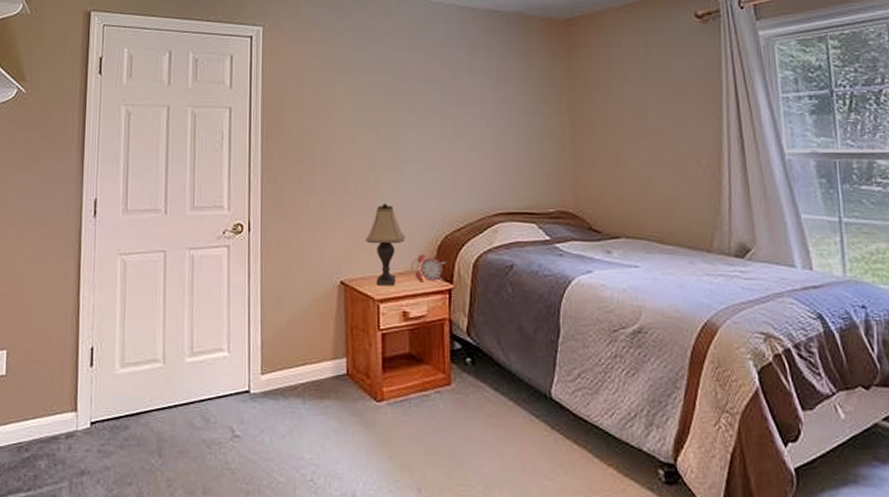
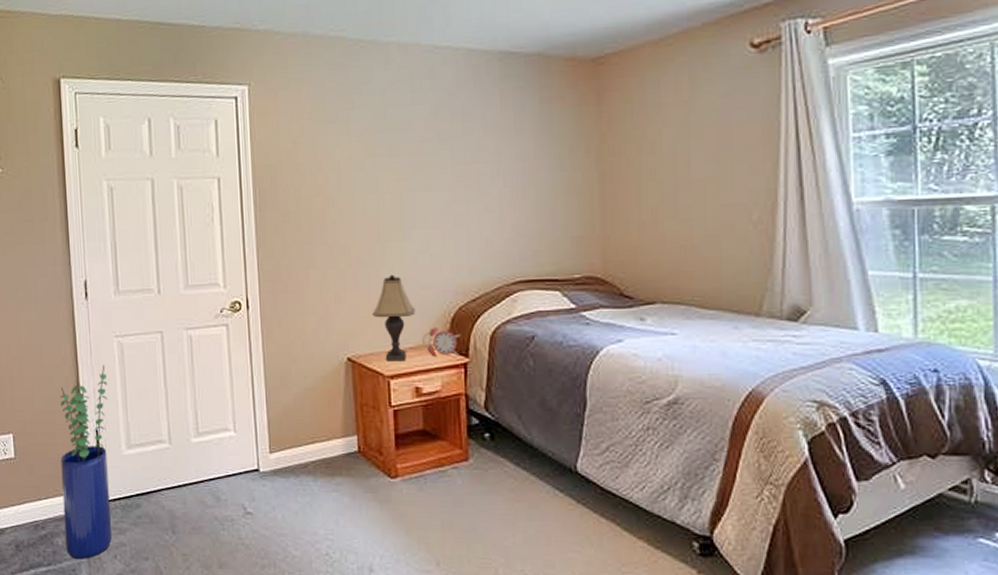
vase: none [48,281,108,484] -> present [59,364,112,559]

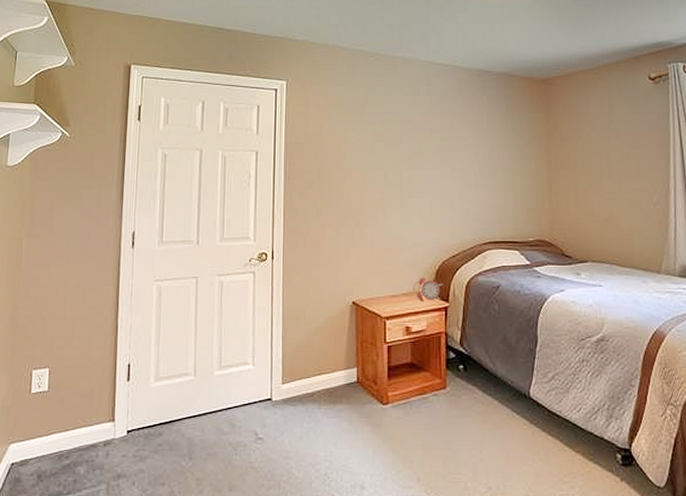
vase: present [59,364,112,559] -> none [87,305,144,487]
lamp: present [372,274,415,362] -> none [375,234,408,305]

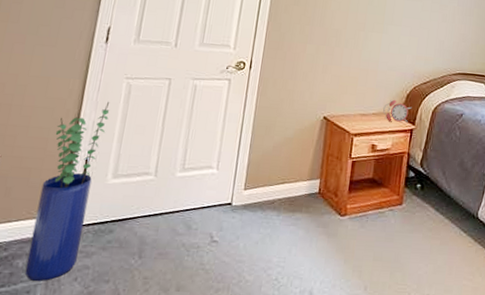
vase: none [87,305,144,487] -> present [25,101,110,281]

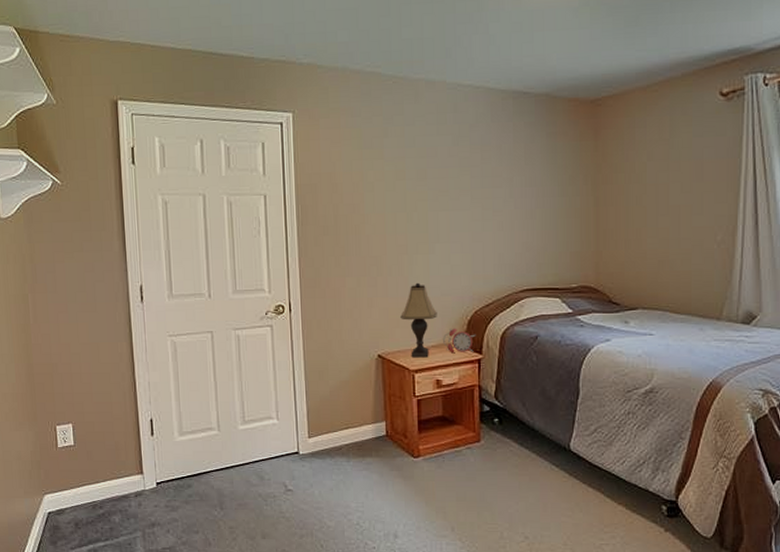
vase: present [25,101,110,281] -> none [116,361,165,534]
lamp: none [349,56,382,124] -> present [400,282,437,358]

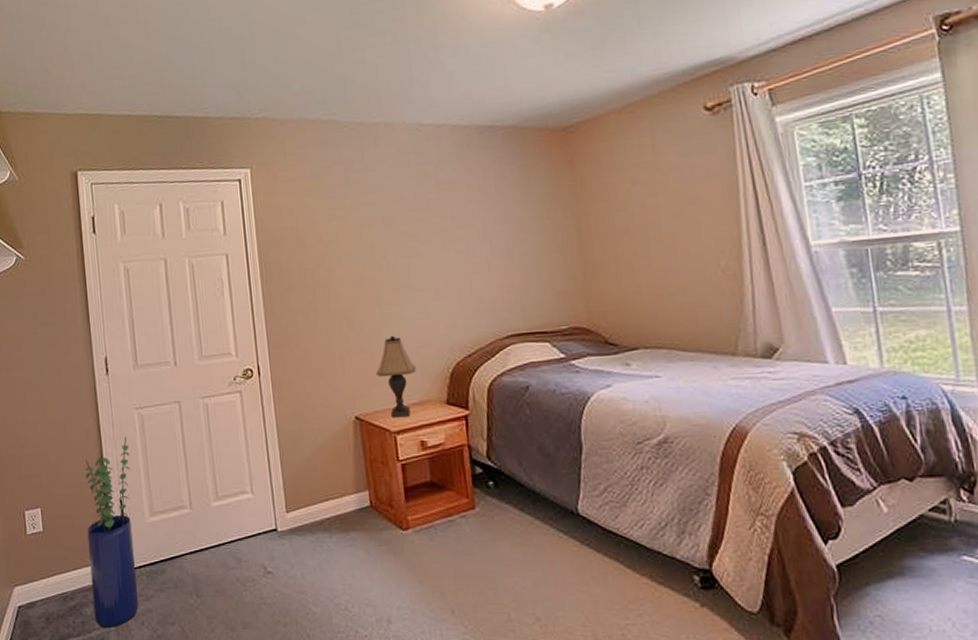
vase: none [116,361,165,534] -> present [84,436,139,628]
alarm clock: present [443,328,476,352] -> none [424,382,460,410]

